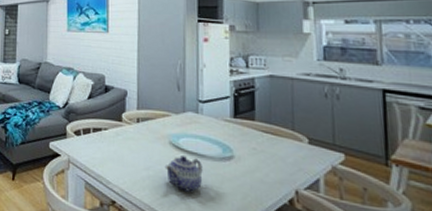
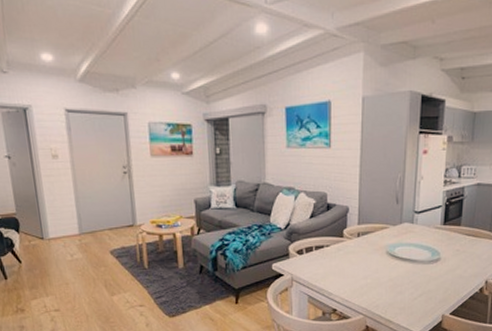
teapot: present [164,156,203,192] -> none [381,263,414,293]

